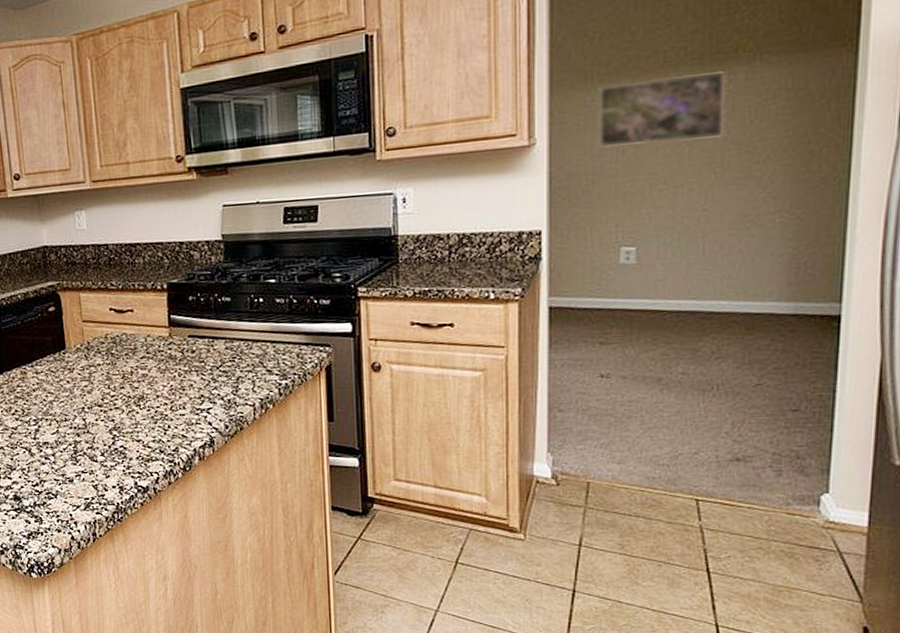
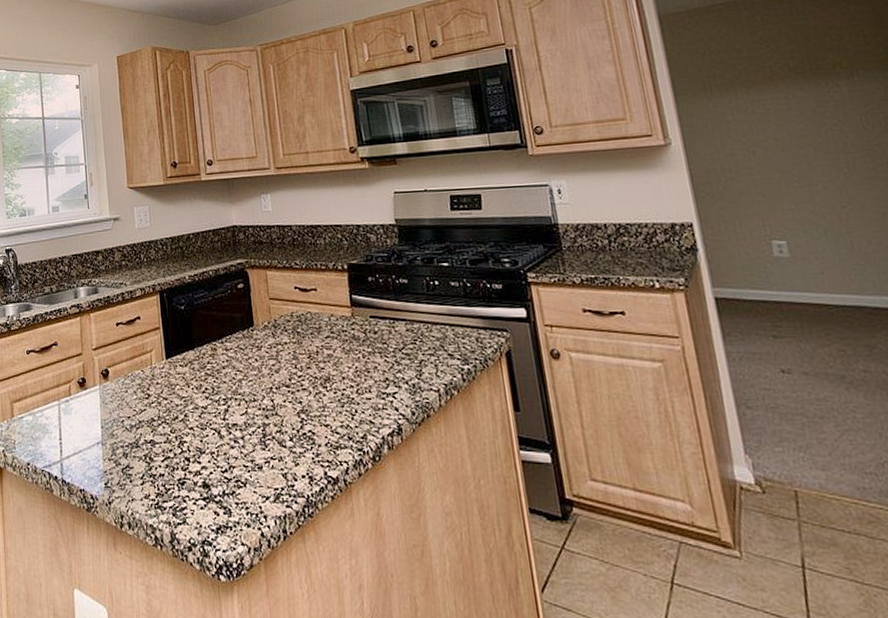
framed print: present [598,71,727,147] -> none [718,84,843,148]

